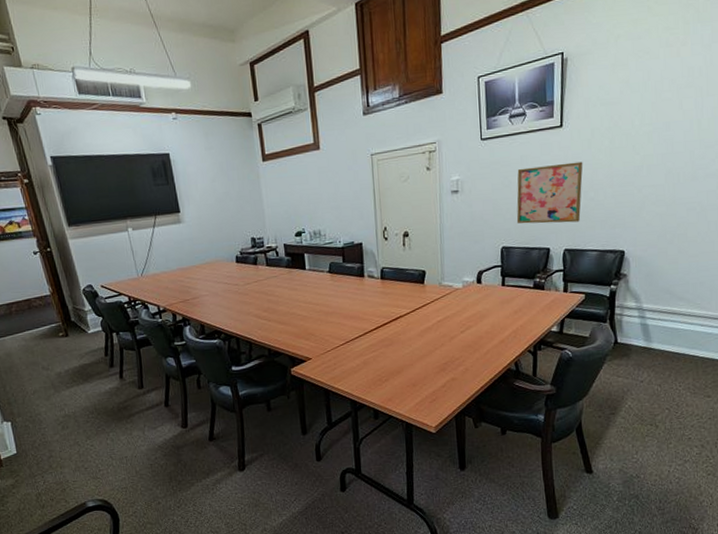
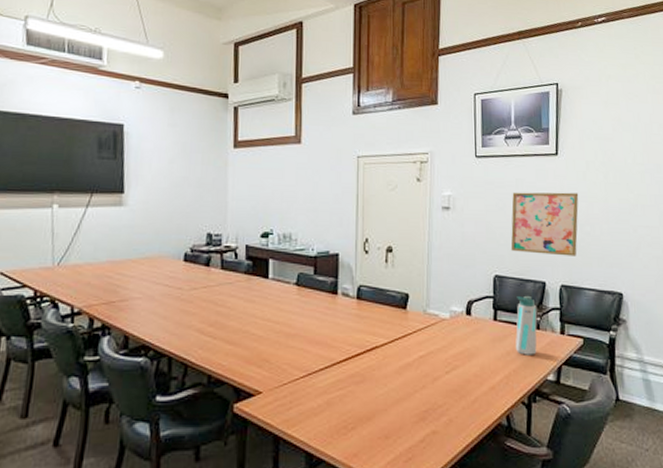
water bottle: none [522,261,542,313] -> present [515,295,537,355]

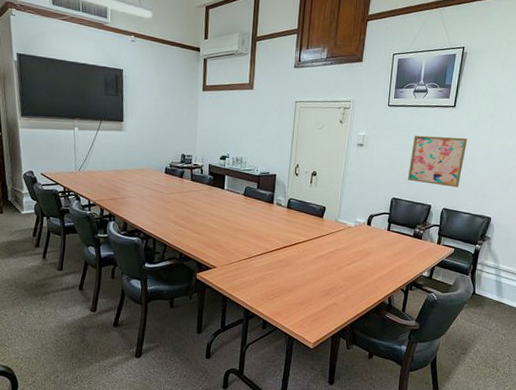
water bottle: present [515,295,537,355] -> none [402,214,422,257]

